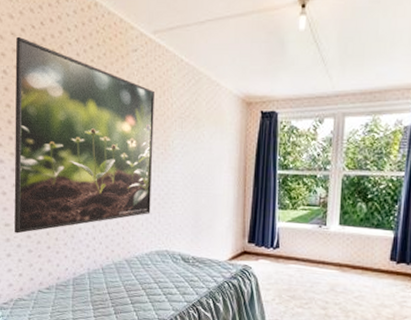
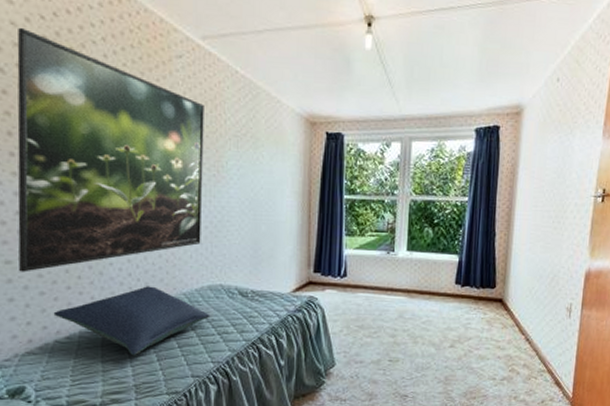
pillow: none [38,249,158,307] -> present [53,286,210,355]

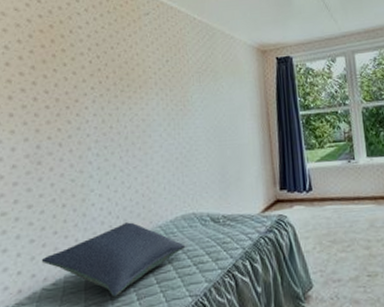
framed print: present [17,27,204,272] -> none [13,11,173,223]

